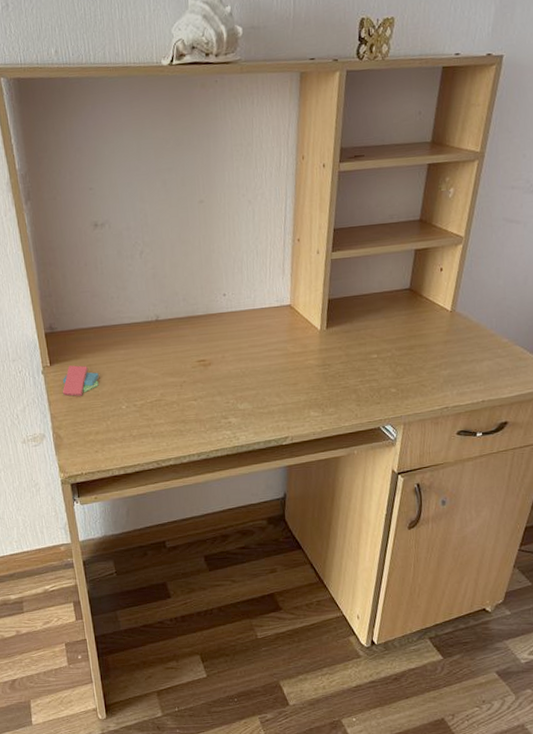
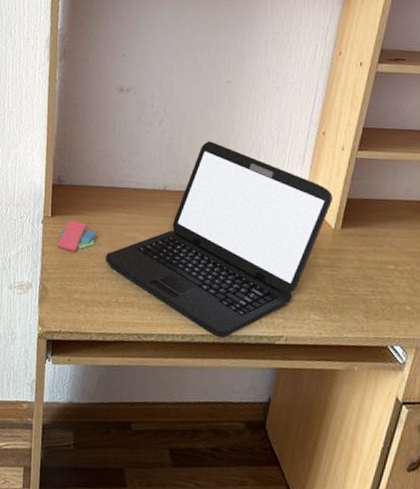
laptop: none [112,264,315,450] -> present [106,141,333,339]

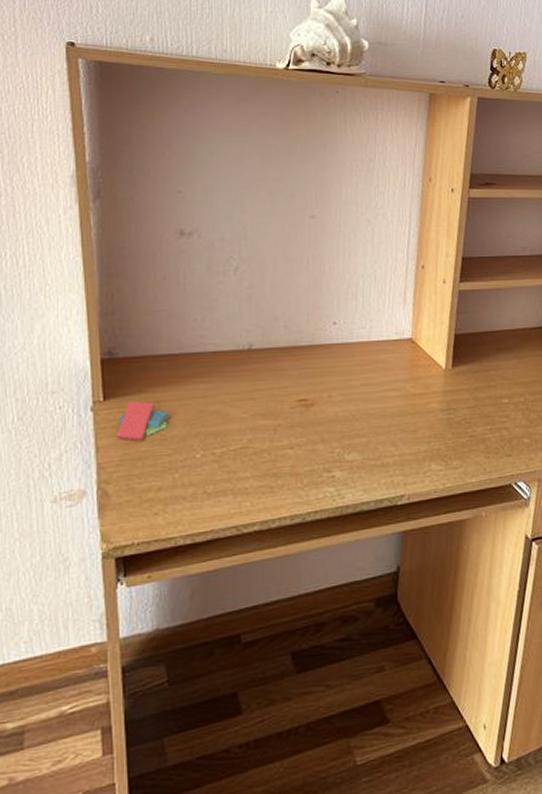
laptop: present [106,141,333,339] -> none [184,286,440,511]

